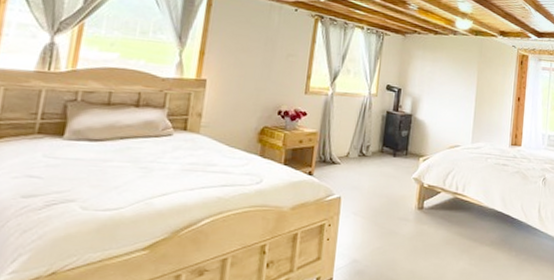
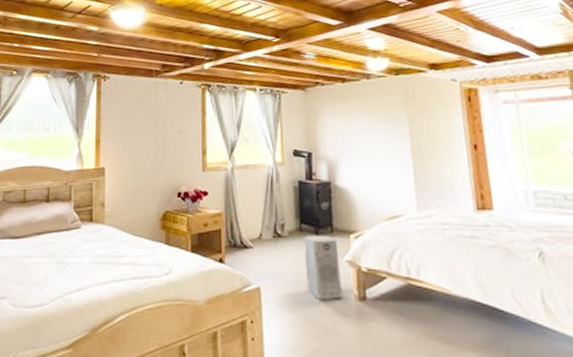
air purifier: none [380,156,409,208] -> present [304,235,342,300]

